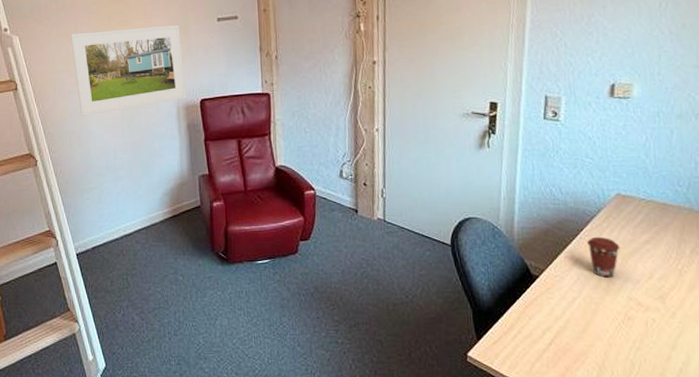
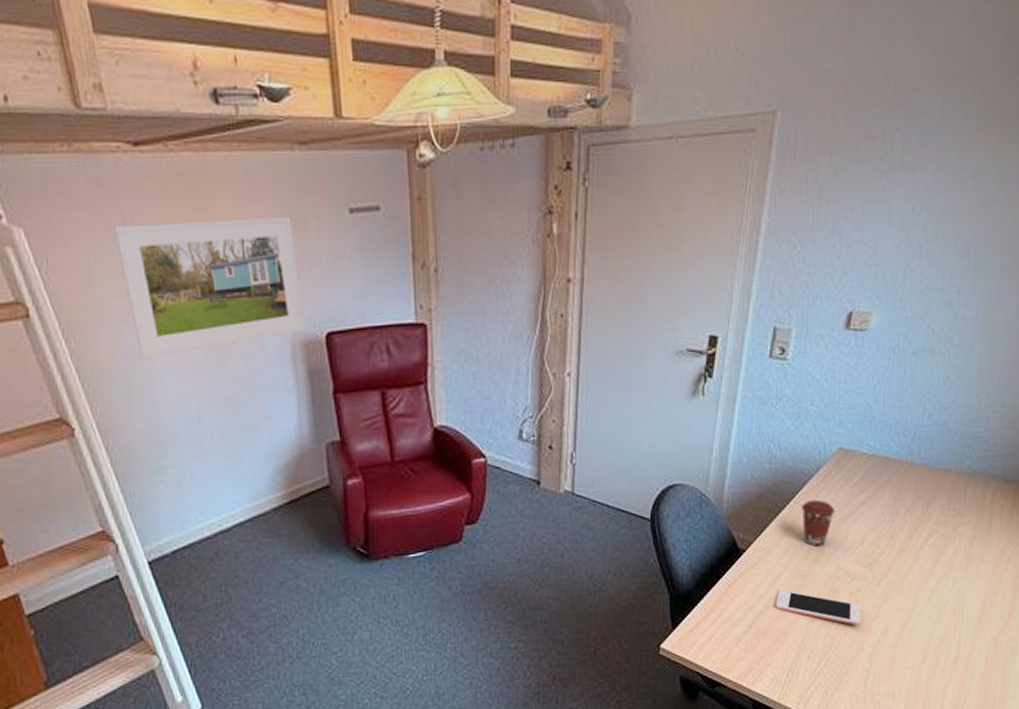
cell phone: none [571,313,660,354] -> present [775,589,861,626]

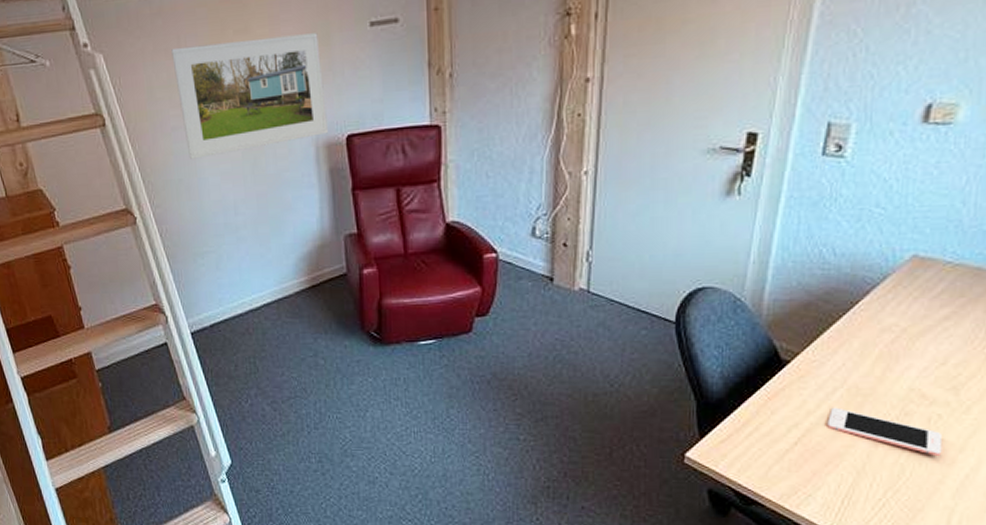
coffee cup: present [801,499,835,547] -> none [862,311,908,363]

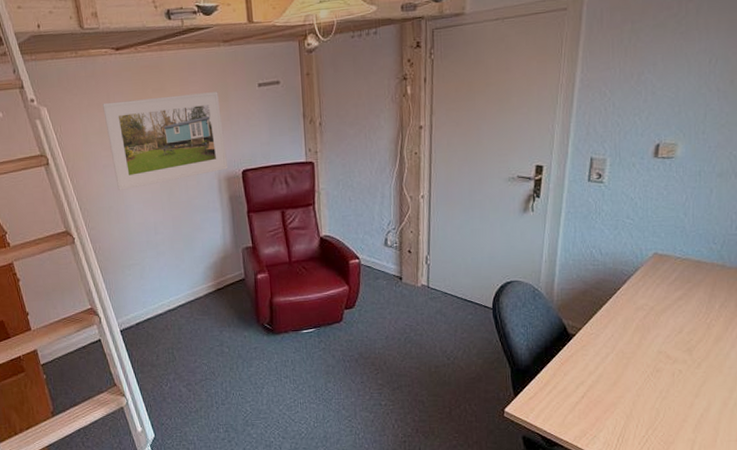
cell phone: present [827,407,943,457] -> none [604,368,684,402]

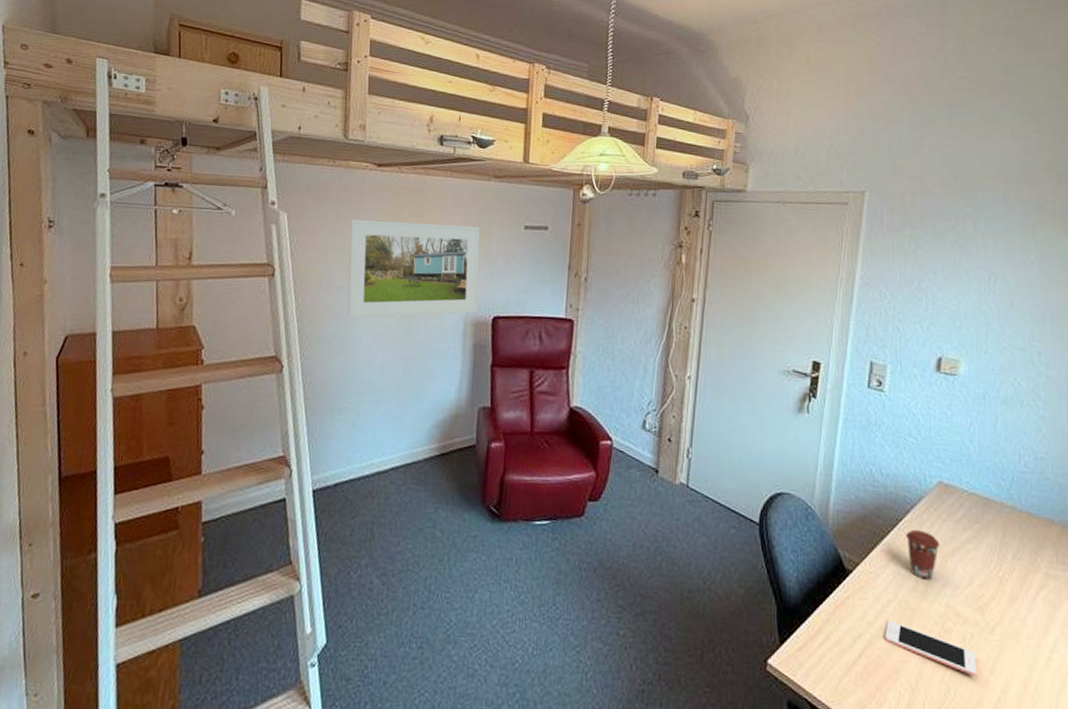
cell phone: none [604,368,684,402] -> present [885,620,977,677]
coffee cup: none [623,295,654,334] -> present [906,529,940,580]

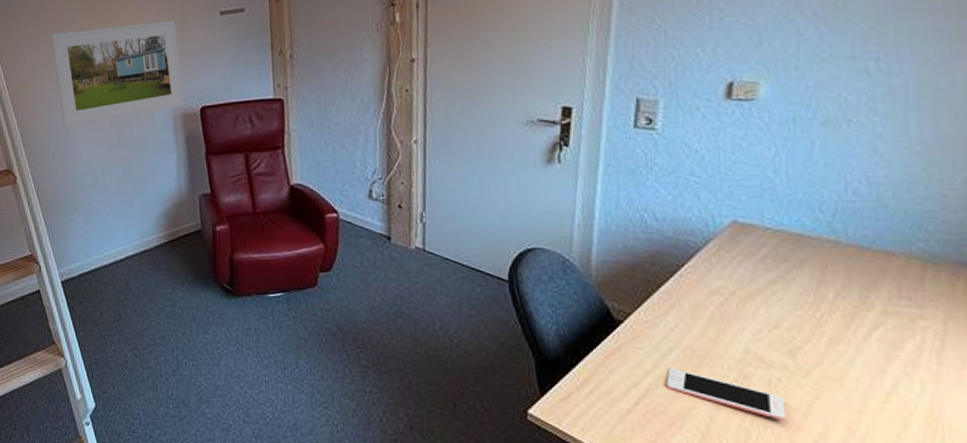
coffee cup: present [906,529,940,580] -> none [690,274,735,325]

